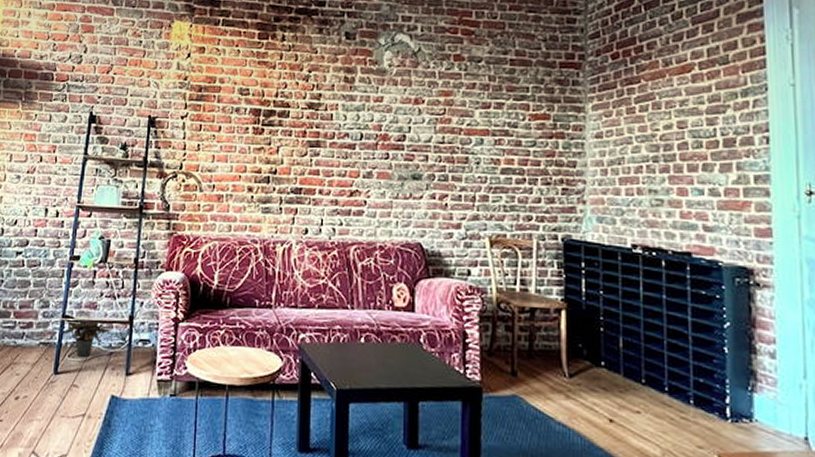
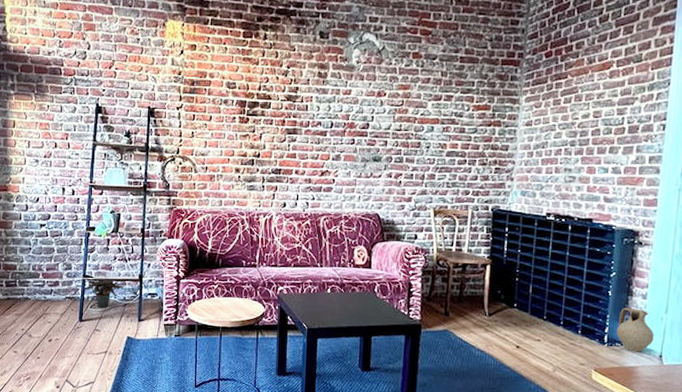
ceramic jug: none [740,369,794,432] -> present [616,307,655,353]

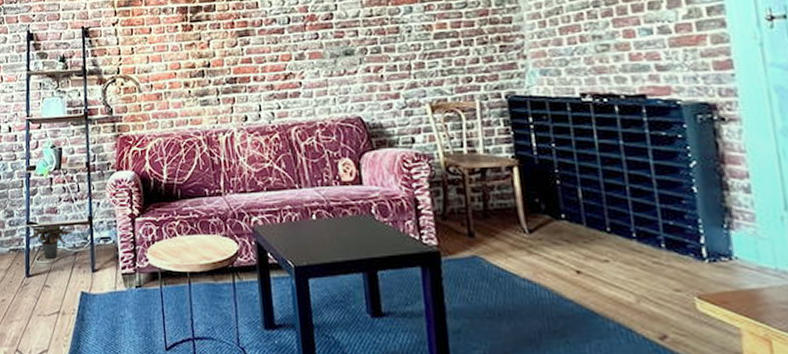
ceramic jug: present [616,307,655,353] -> none [716,206,778,268]

